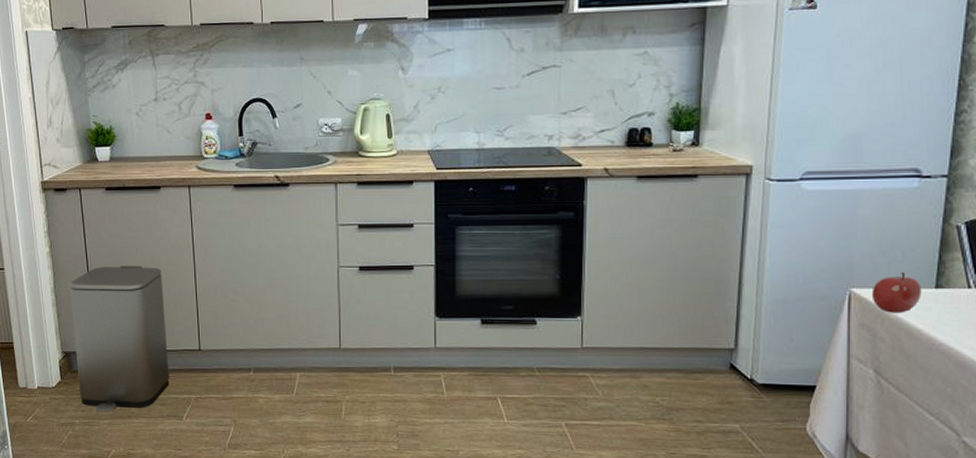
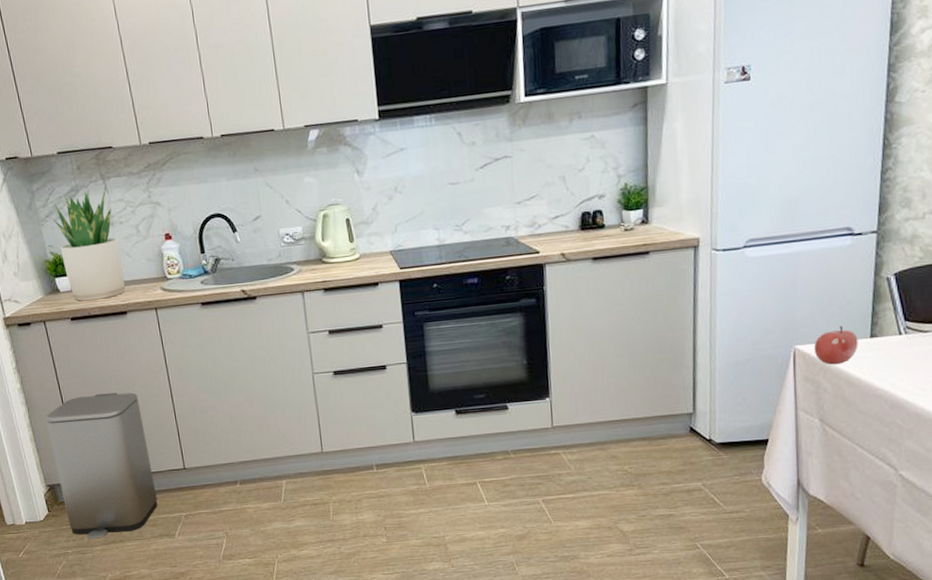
planter: none [100,61,162,172] -> present [53,185,125,302]

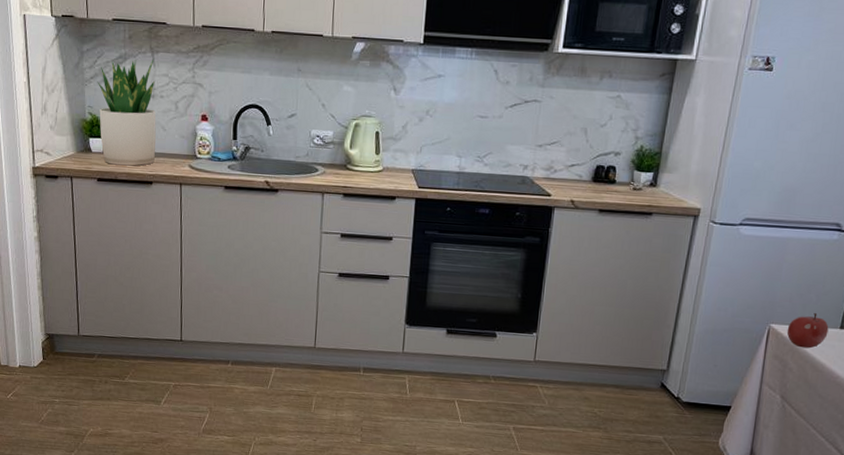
pedal bin: present [45,392,158,540] -> none [56,255,151,394]

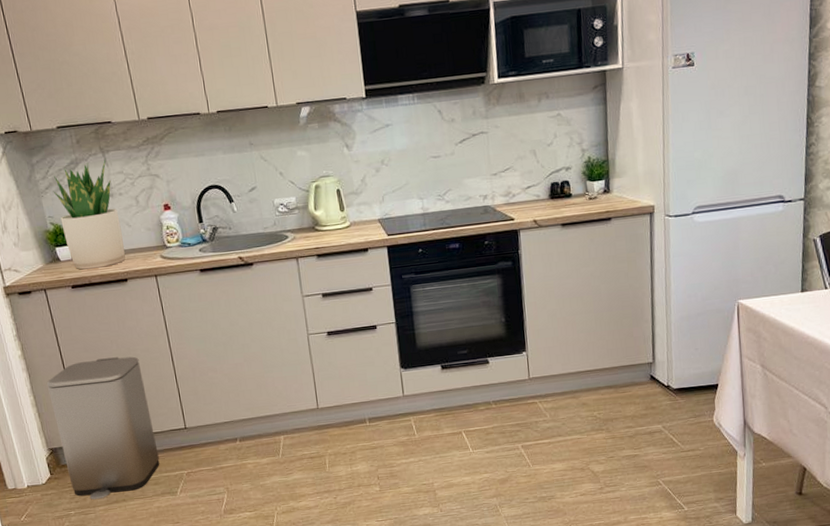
pedal bin: none [56,255,151,394] -> present [46,356,160,500]
fruit: present [786,312,829,349] -> none [754,281,792,317]

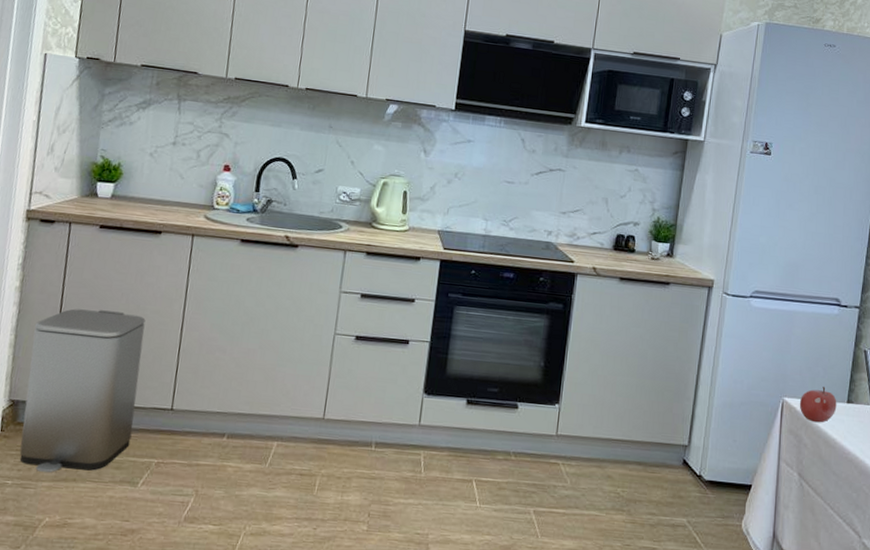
planter: present [53,158,125,270] -> none [110,105,181,214]
fruit: none [754,281,792,317] -> present [799,386,837,423]

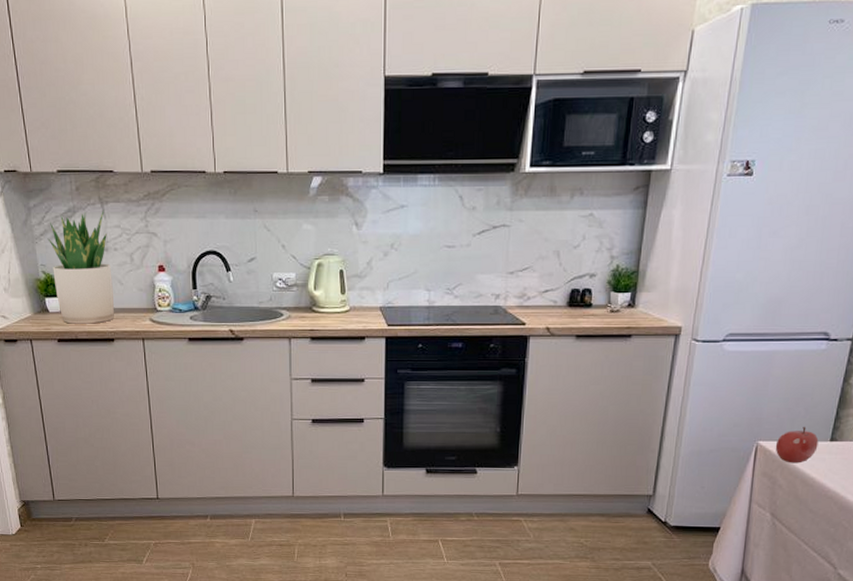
pedal bin: present [19,308,146,473] -> none [24,417,129,558]
planter: none [110,105,181,214] -> present [47,209,114,324]

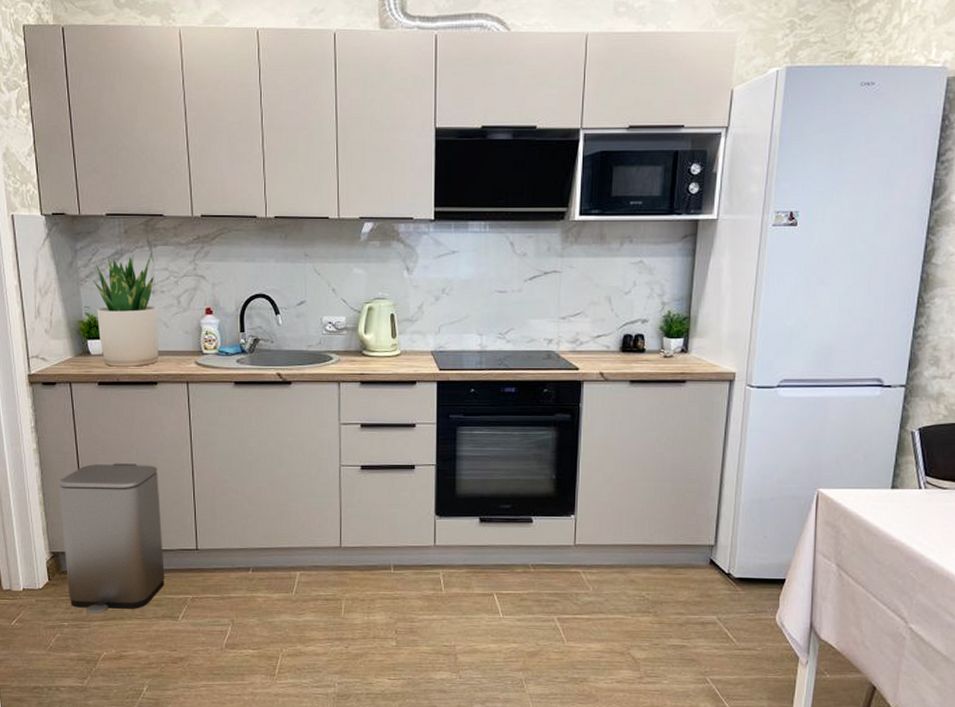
pedal bin: none [24,417,129,558] -> present [58,463,165,614]
fruit: present [775,426,819,464] -> none [836,473,880,512]

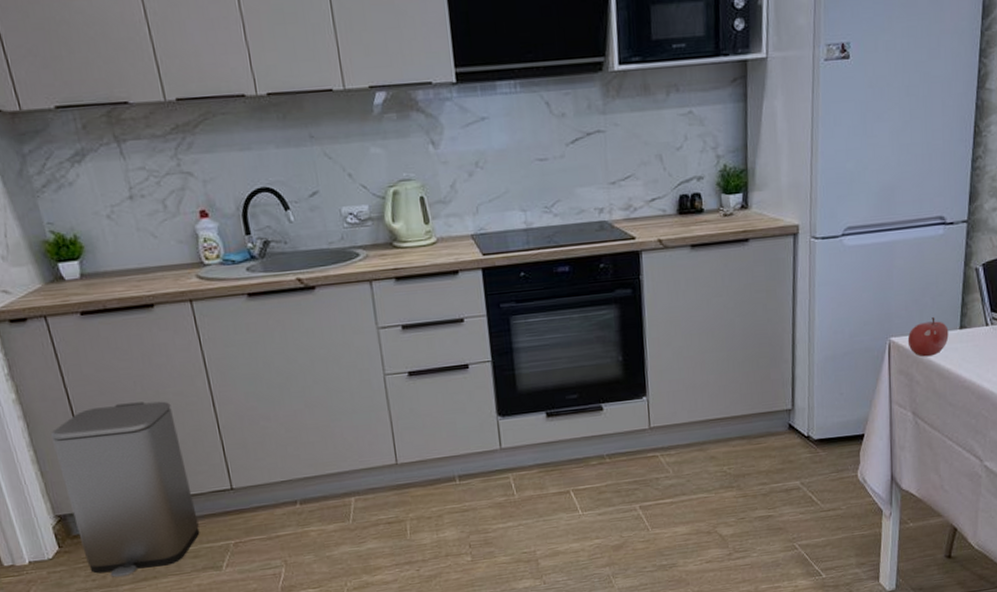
planter: present [93,252,159,367] -> none [52,149,151,292]
fruit: none [836,473,880,512] -> present [907,316,949,358]

